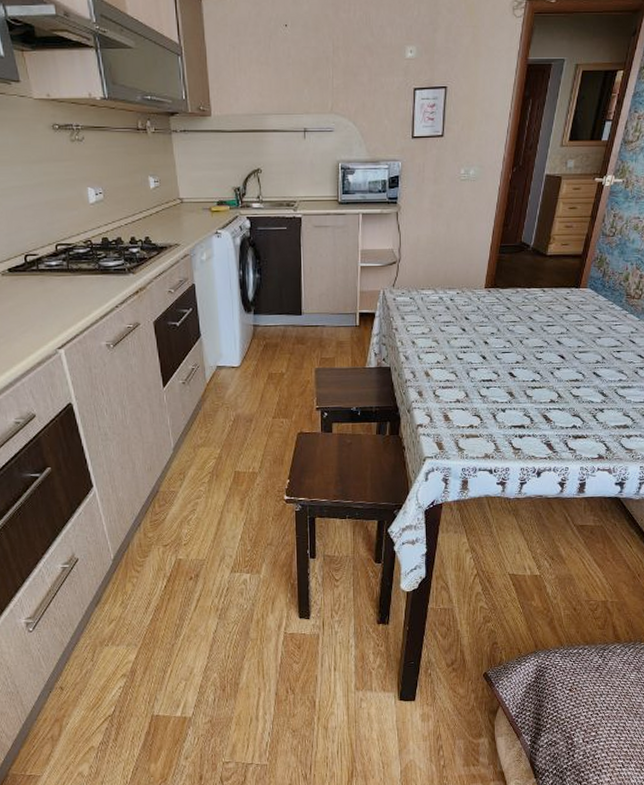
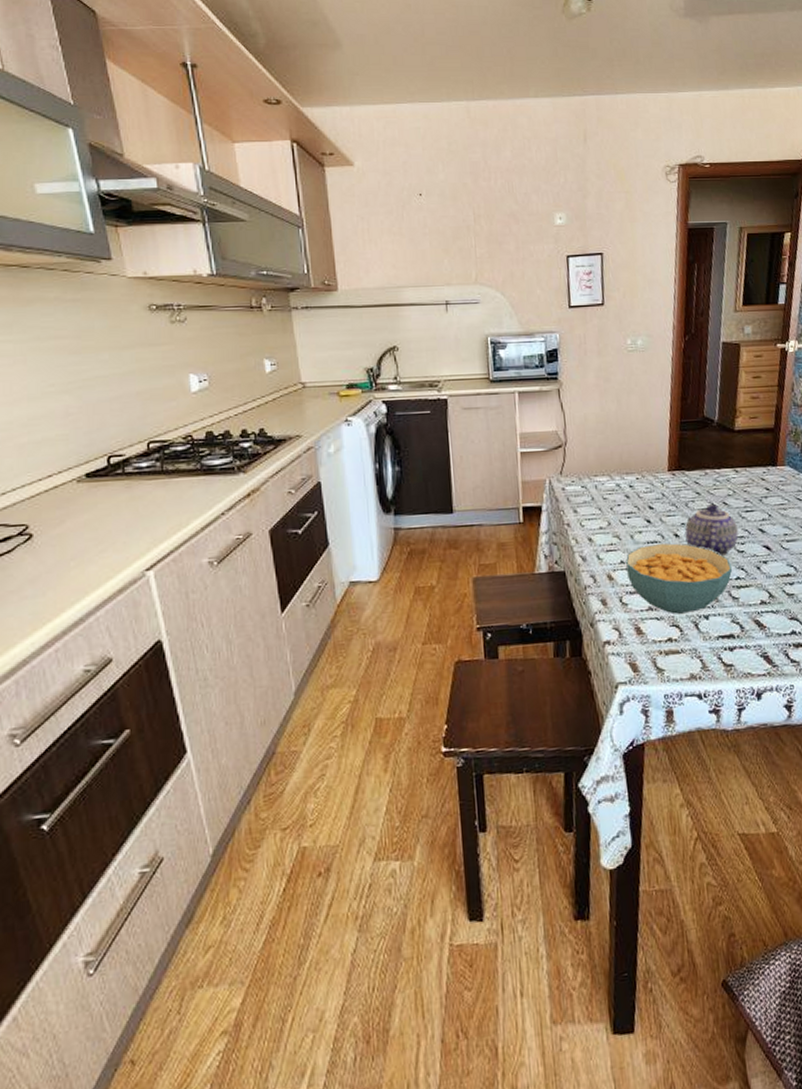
cereal bowl: none [442,348,530,406] -> present [626,543,733,614]
teapot: none [493,318,539,362] -> present [684,504,739,557]

